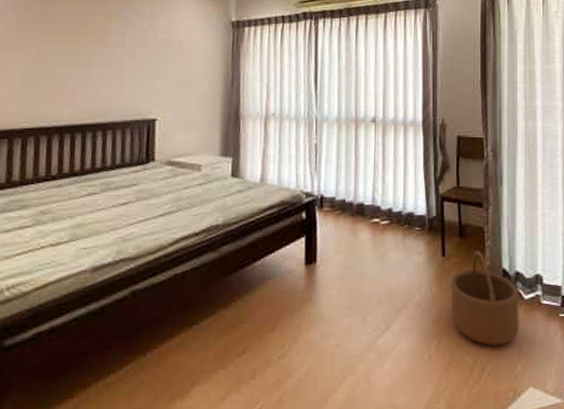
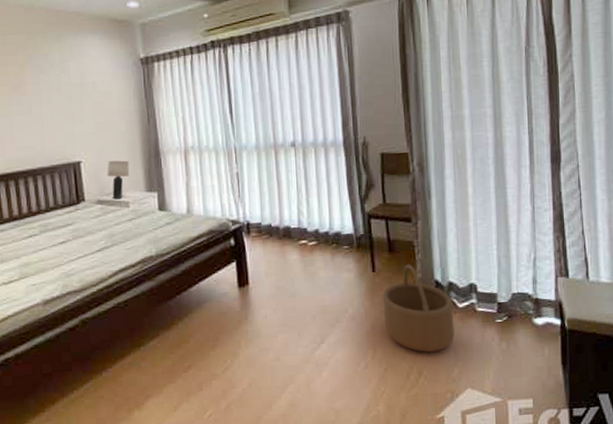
table lamp: none [182,121,207,162] -> present [107,160,130,200]

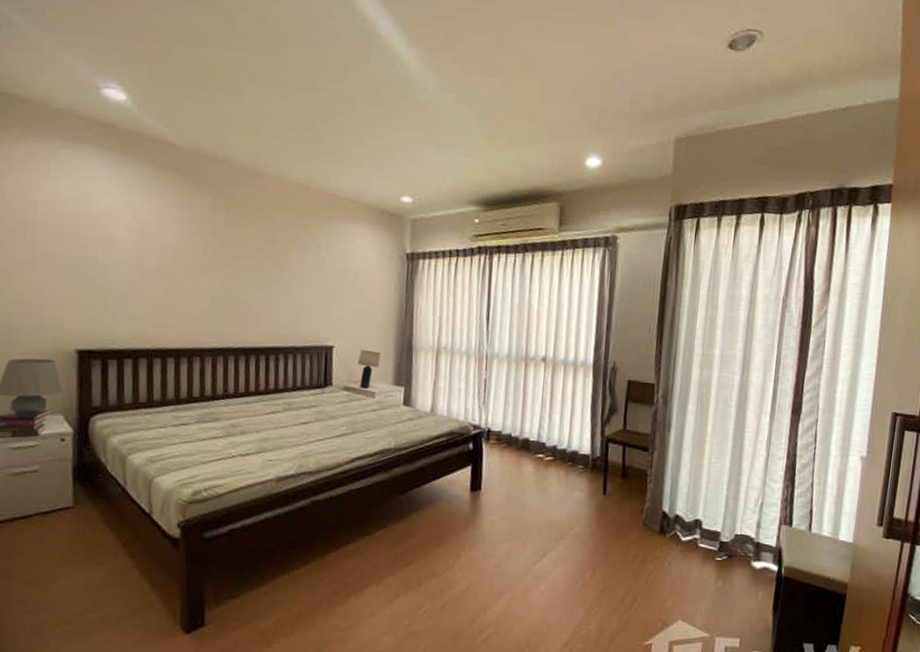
basket: present [382,264,455,352] -> none [607,491,677,580]

